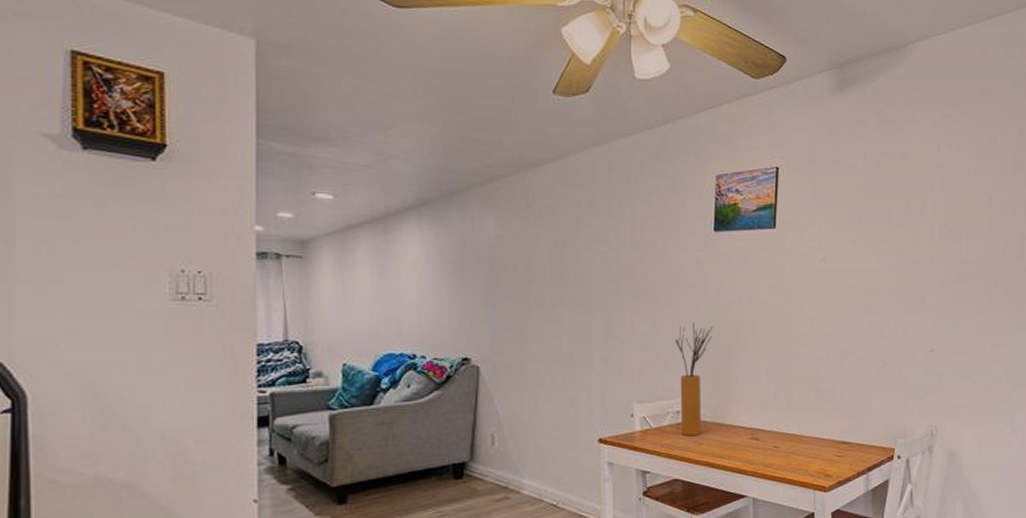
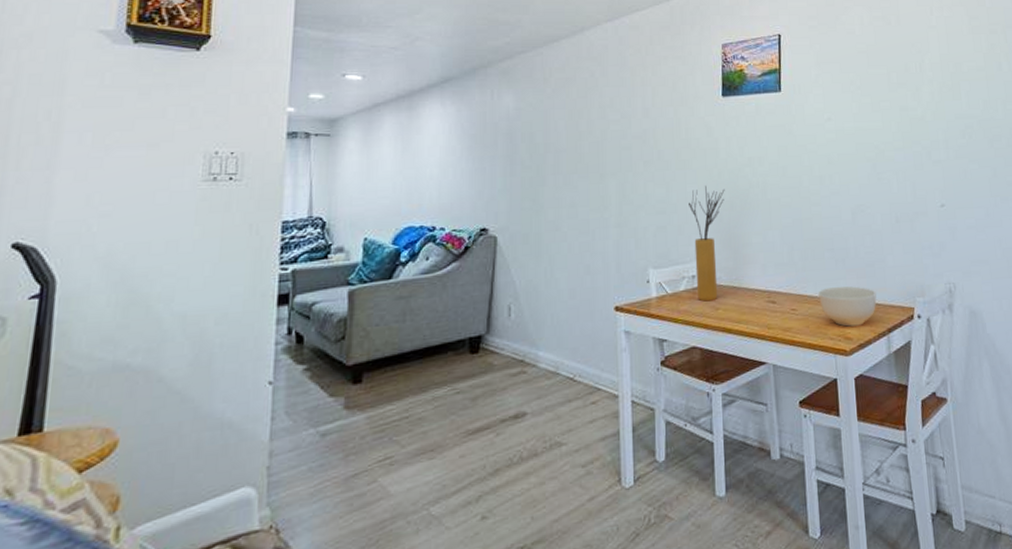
bowl: none [802,426,859,465] -> present [818,286,877,327]

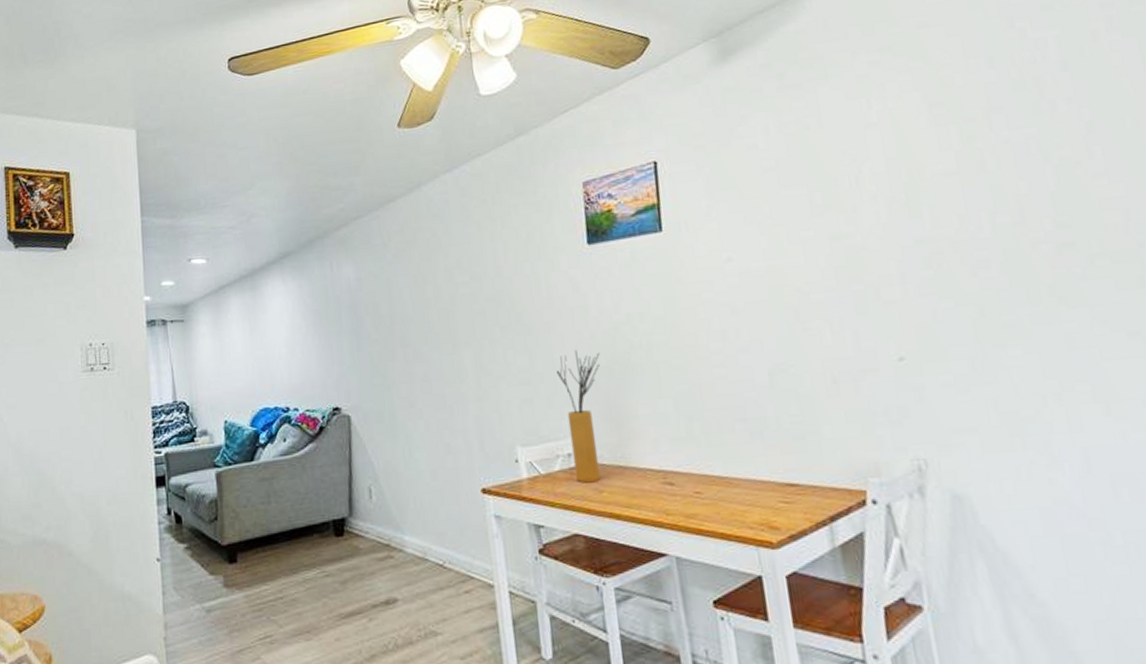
bowl: present [818,286,877,327] -> none [729,464,811,514]

